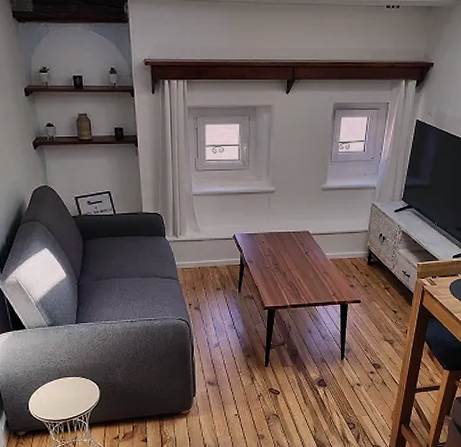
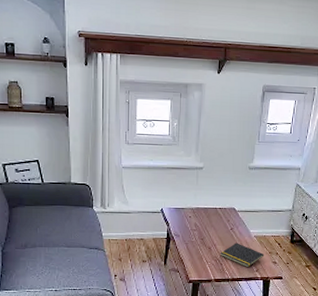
notepad: none [295,267,341,292] -> present [220,243,265,268]

